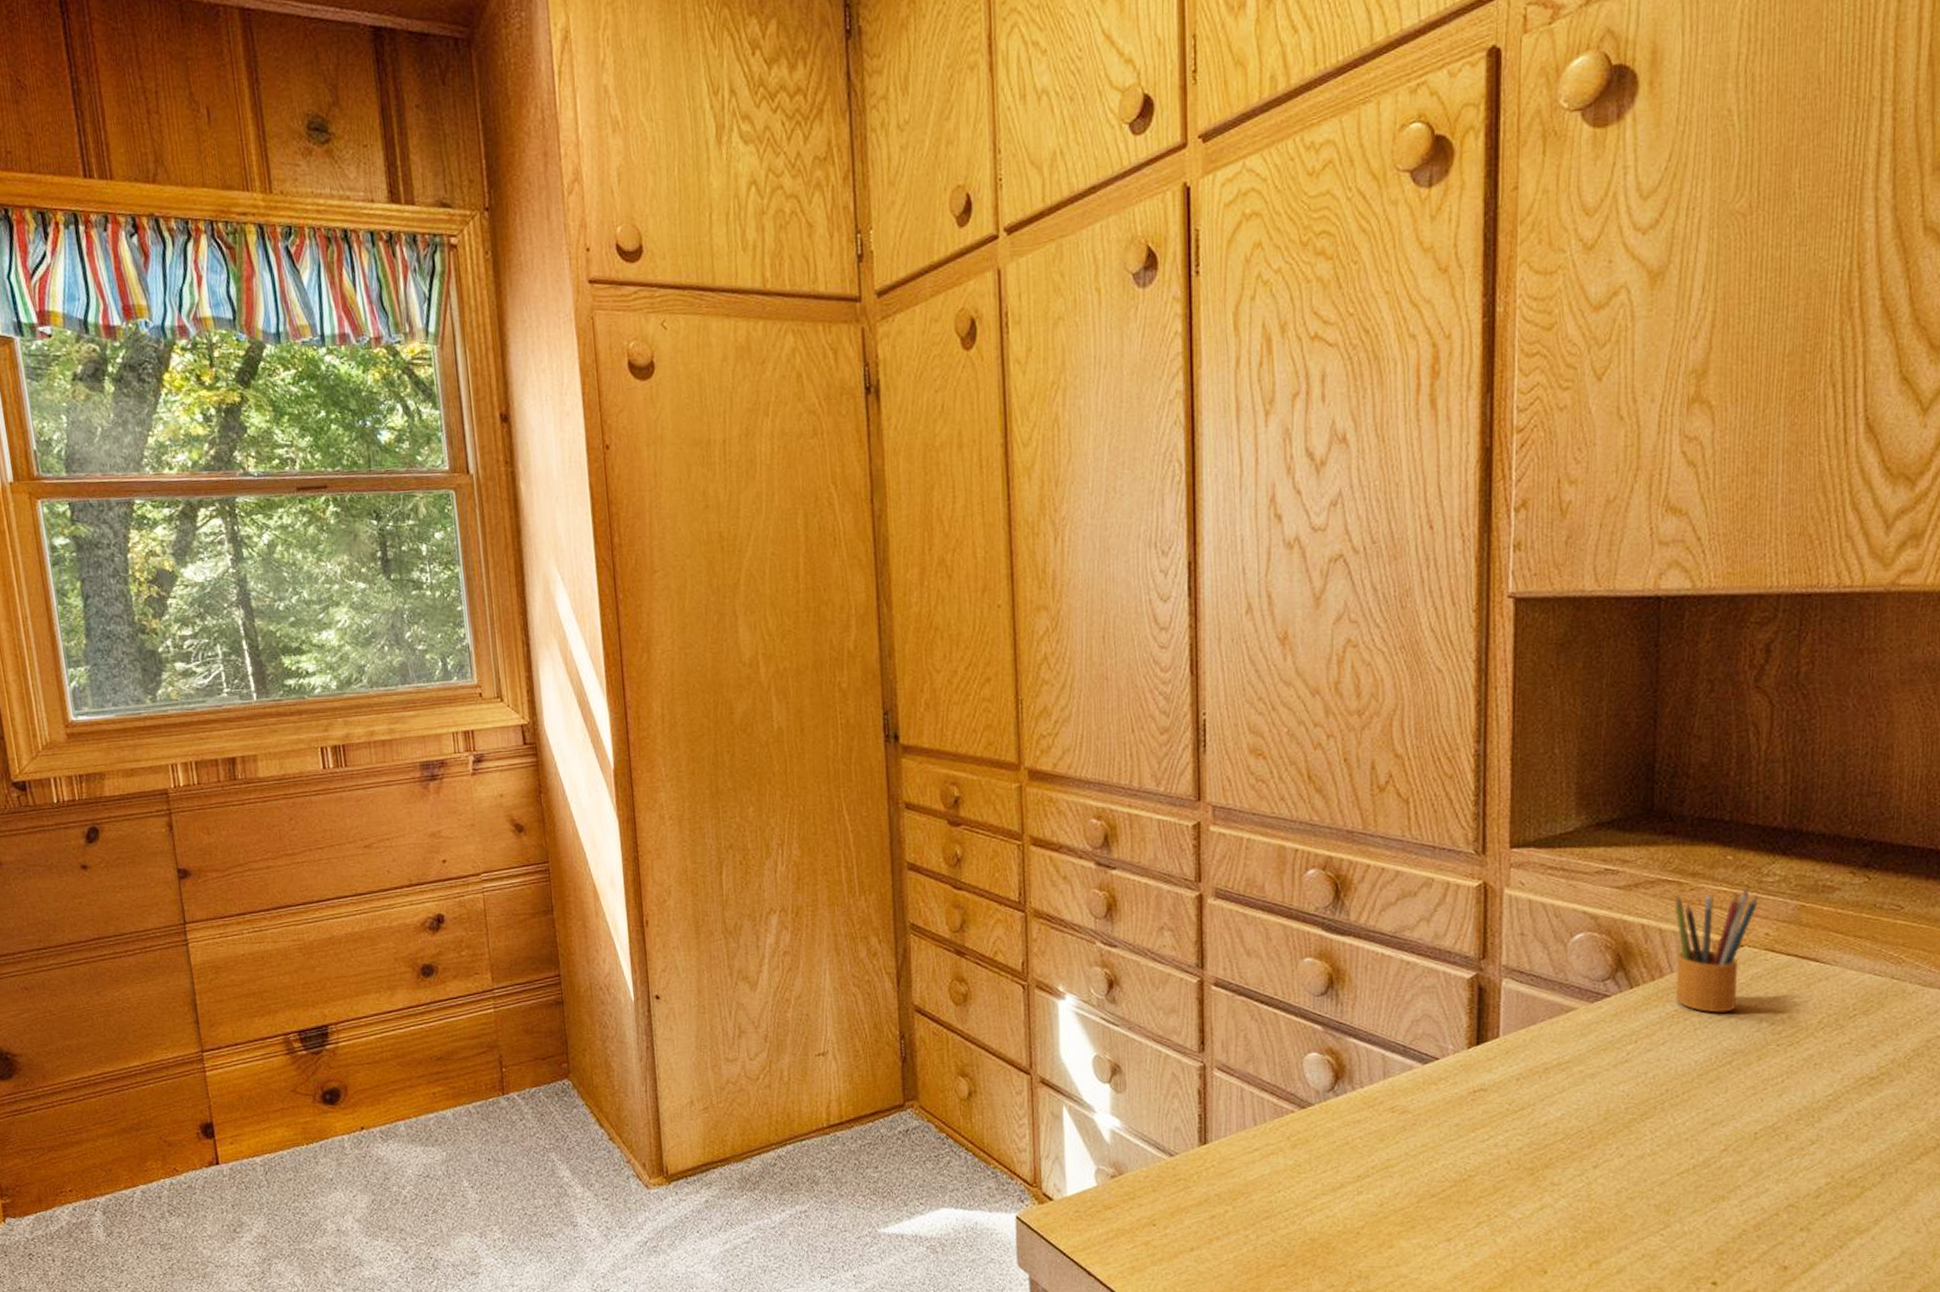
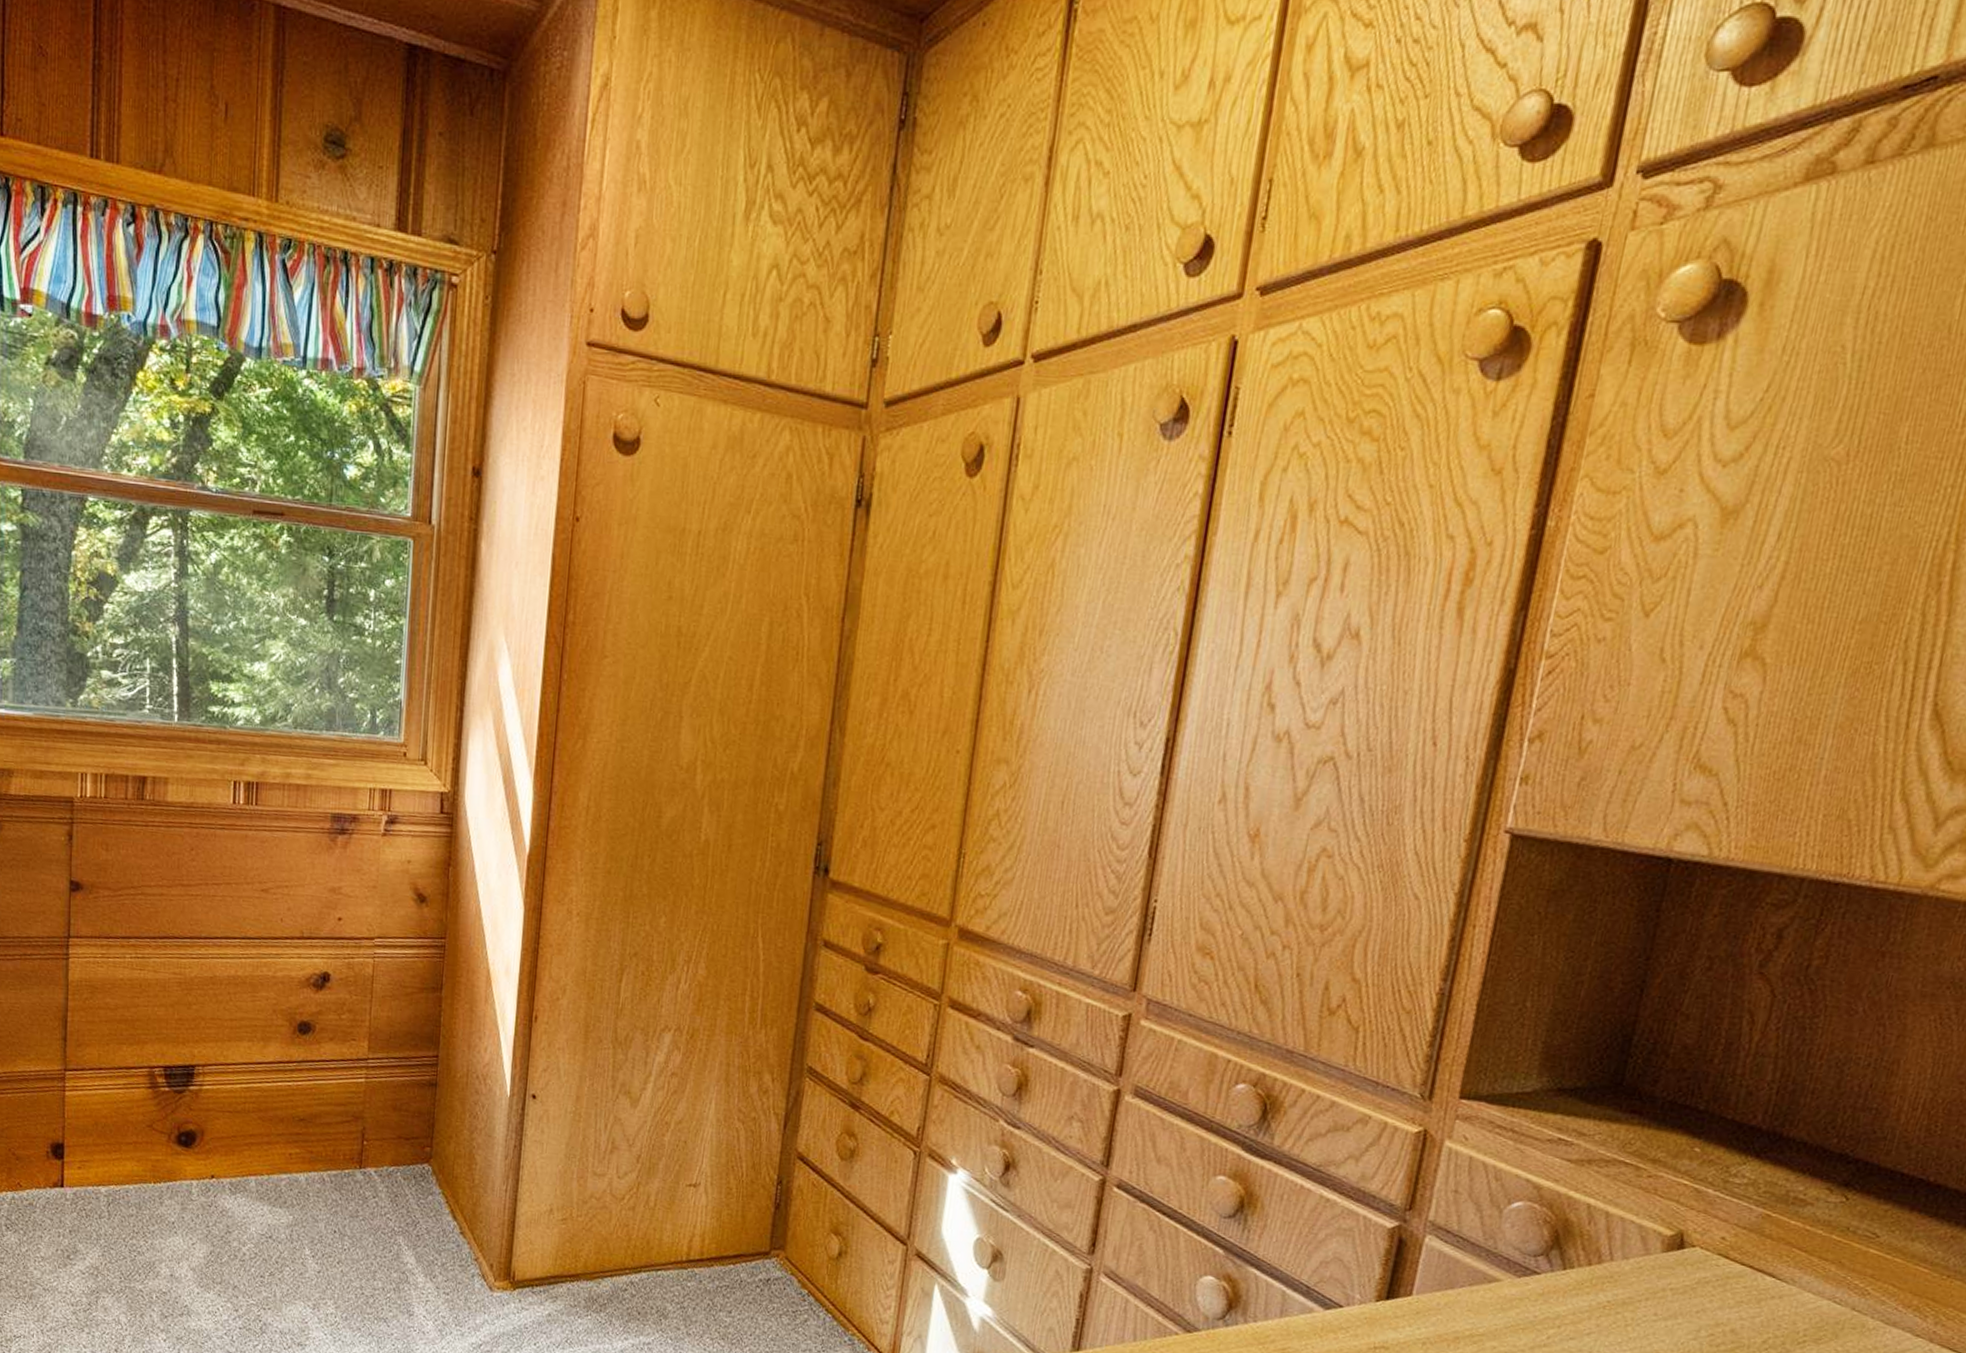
pencil box: present [1674,886,1759,1013] -> none [1610,1179,1722,1314]

